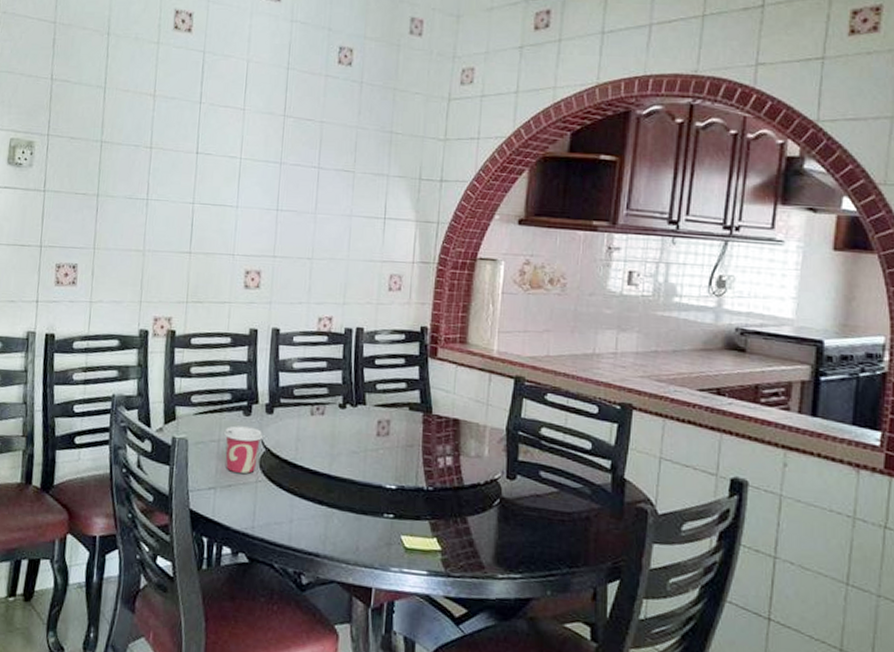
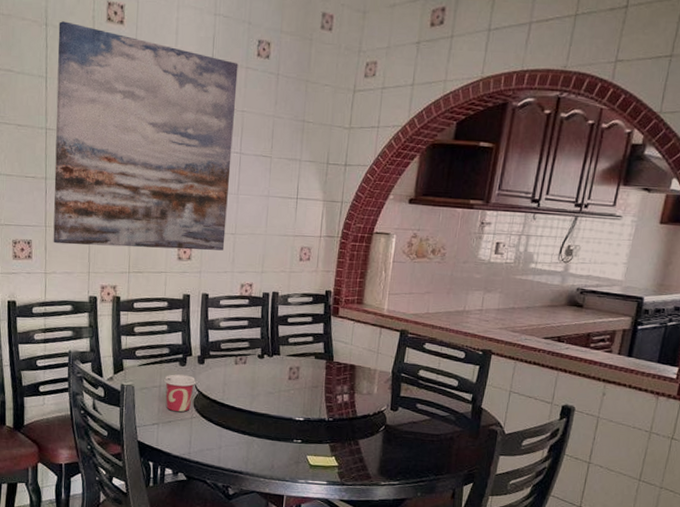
wall art: none [101,30,317,278] -> present [53,21,238,251]

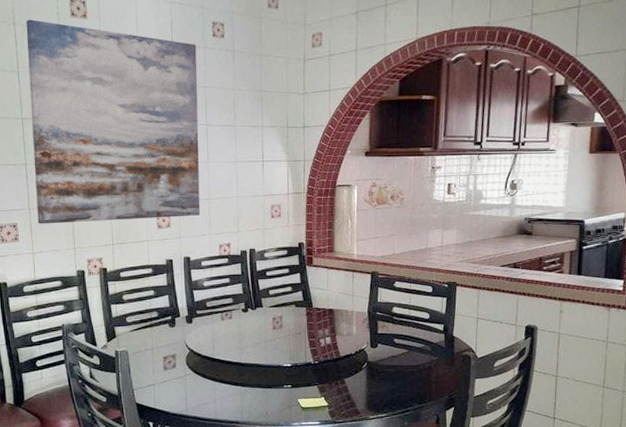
cup: present [163,374,197,412] -> none [155,335,187,371]

